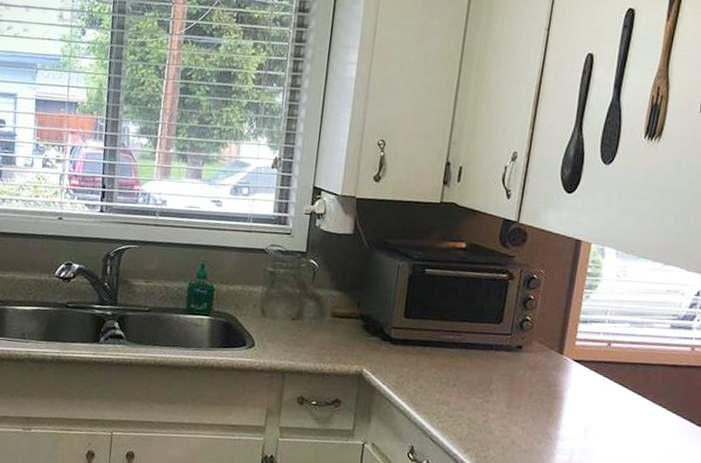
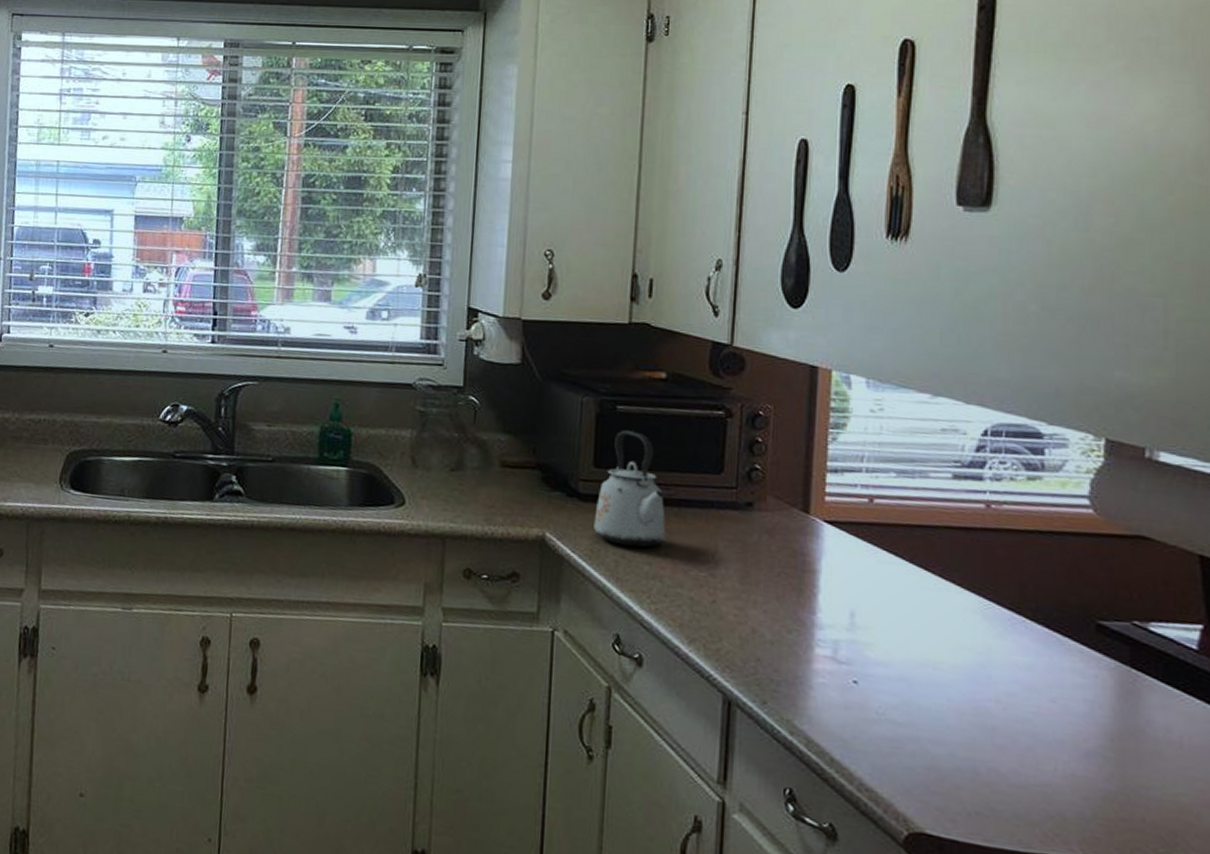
kettle: none [400,288,456,381] -> present [593,430,666,548]

